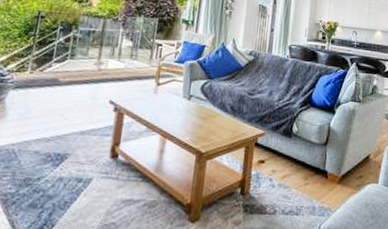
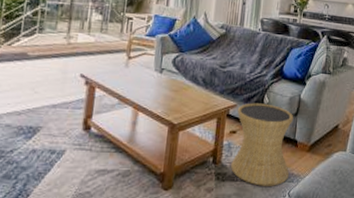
side table: none [259,131,324,220] -> present [231,103,294,186]

